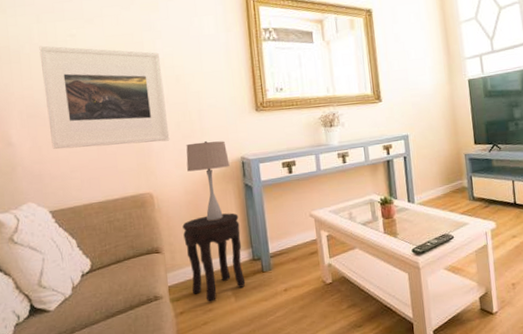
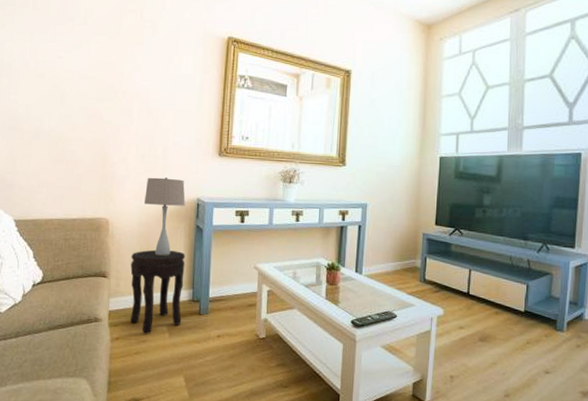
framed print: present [39,45,170,149] -> none [25,63,136,172]

